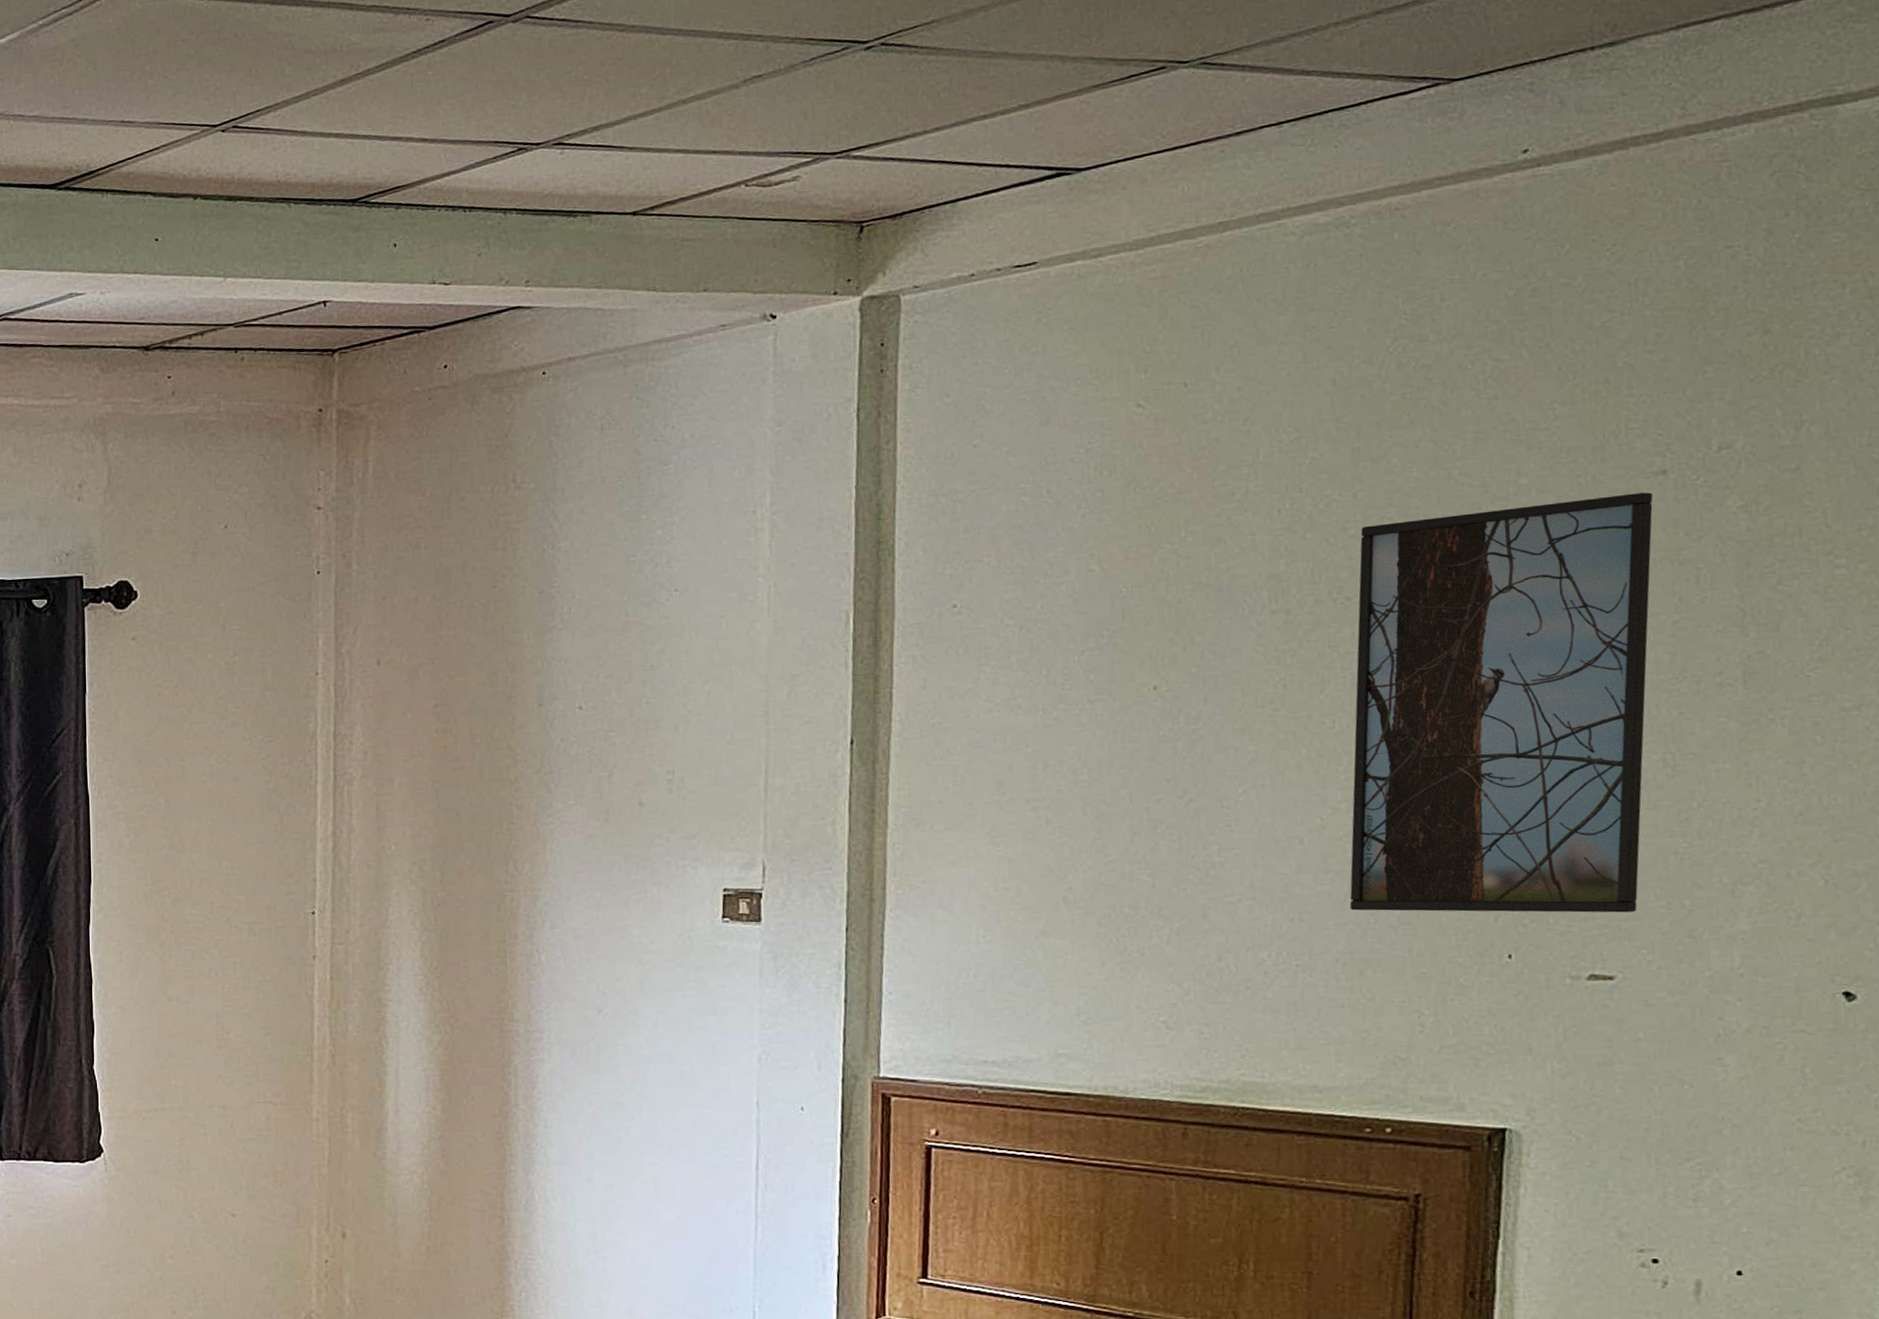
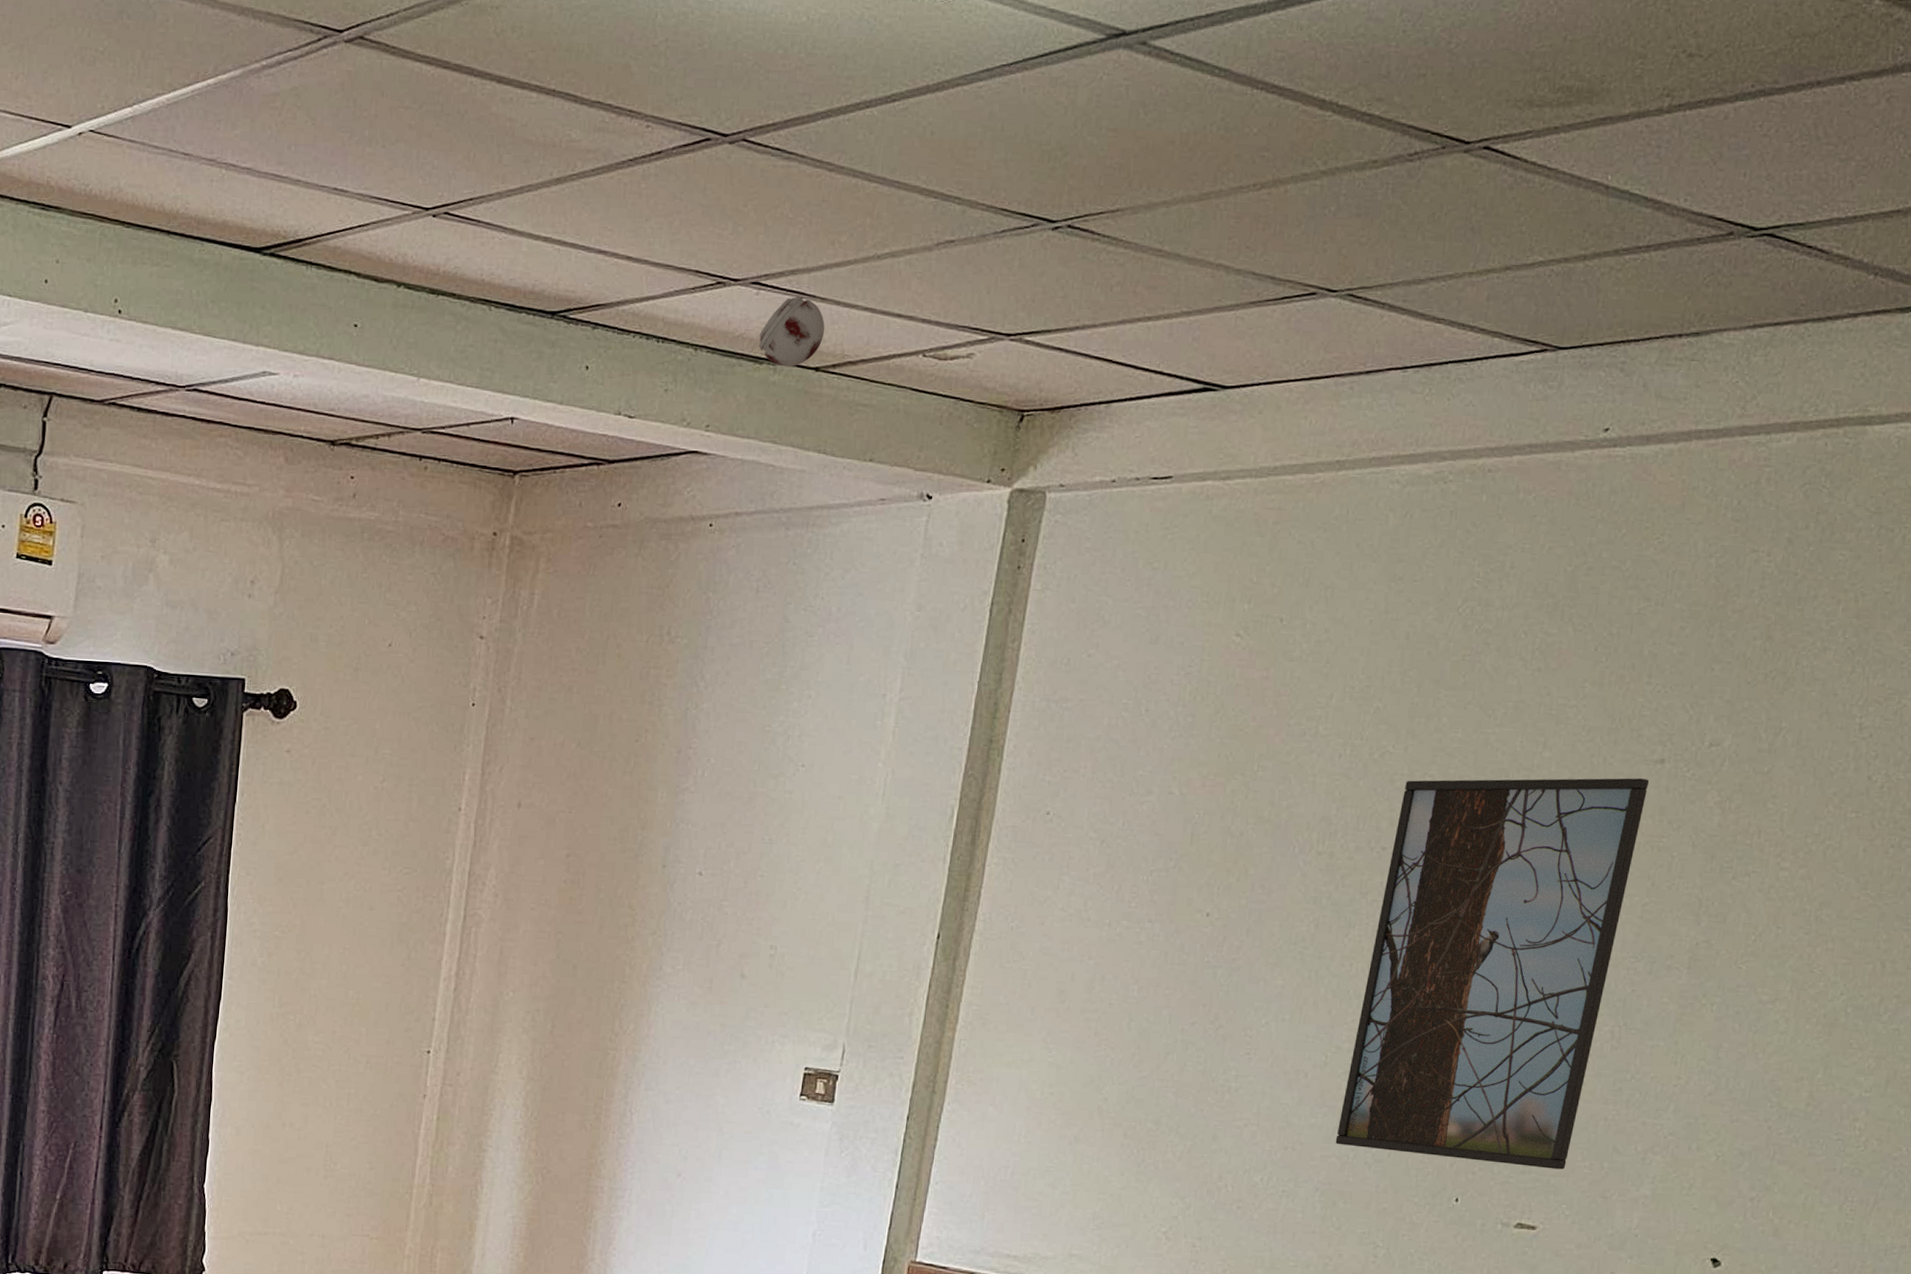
smoke detector: none [569,148,638,217] -> present [759,295,825,367]

